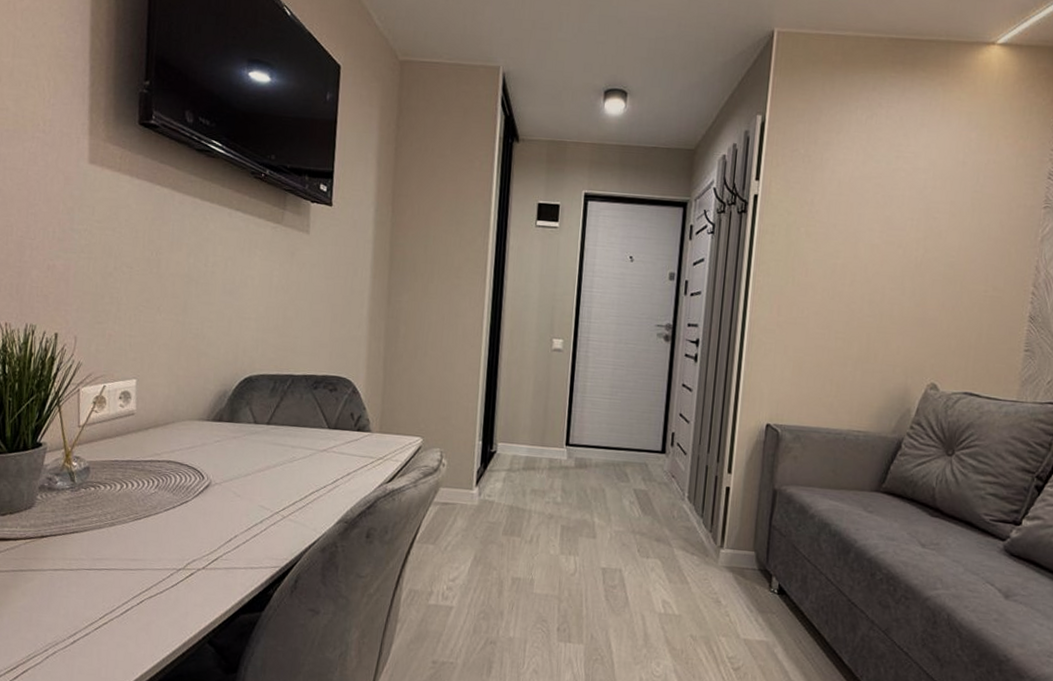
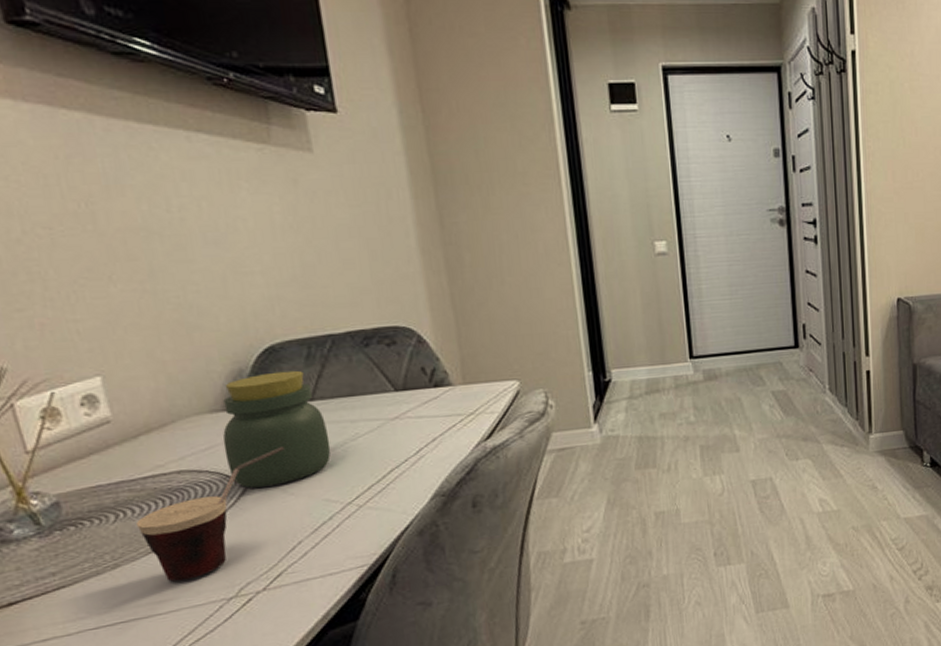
cup: none [132,456,241,547] -> present [135,447,284,582]
jar: none [201,397,274,487] -> present [222,370,331,488]

